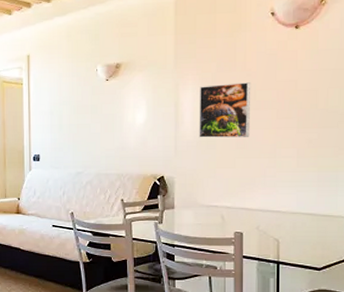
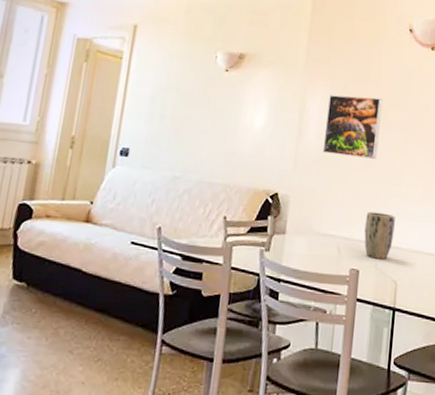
plant pot: none [244,183,272,222] -> present [364,211,395,260]

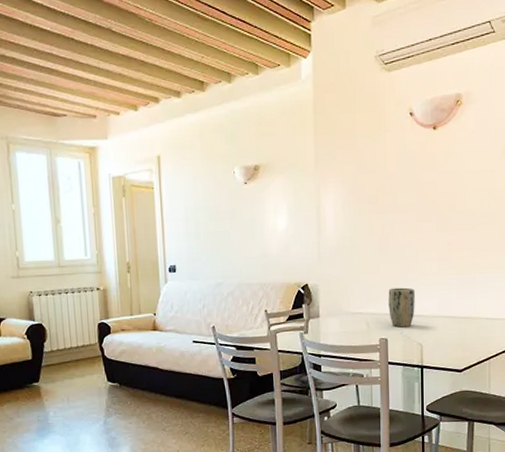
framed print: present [322,94,383,160] -> none [341,185,392,243]

